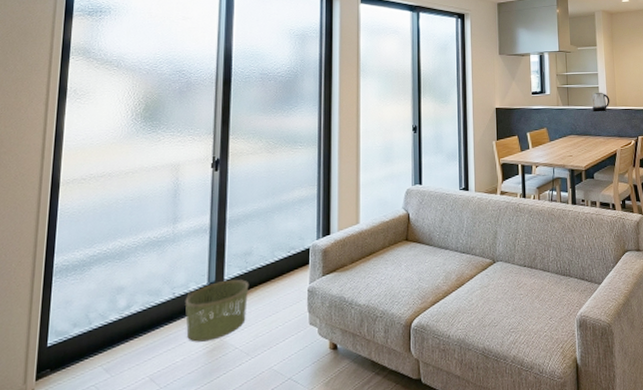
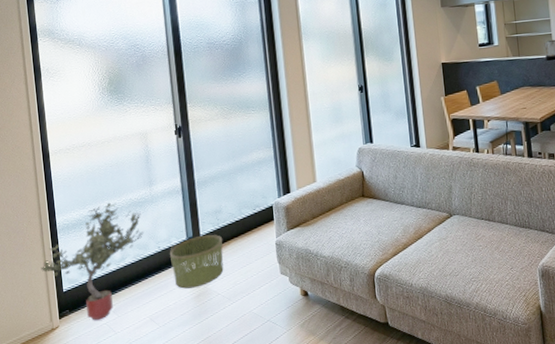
potted tree: none [25,241,159,382] -> present [42,202,144,321]

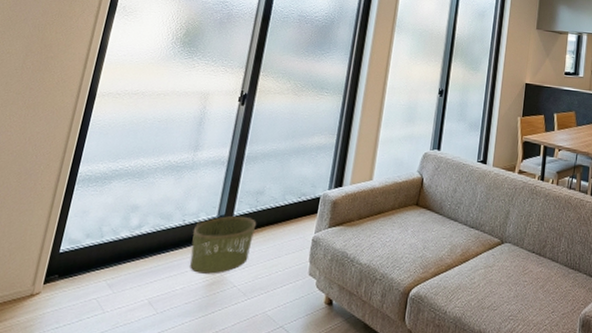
potted tree: present [42,202,144,321] -> none [43,160,176,294]

